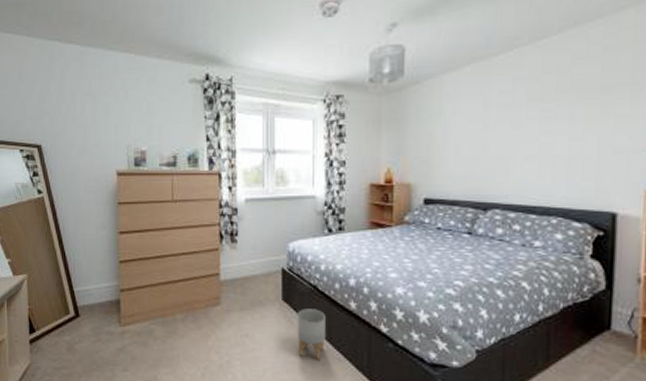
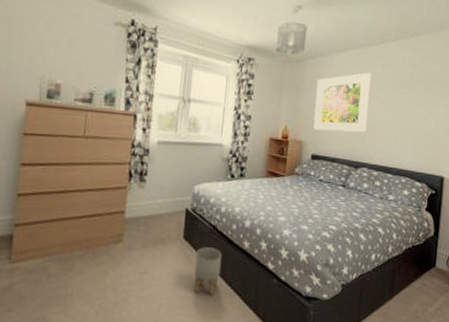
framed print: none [423,90,498,169] -> present [313,72,372,133]

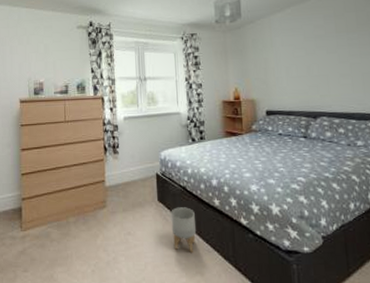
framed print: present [313,72,372,133] -> none [258,25,320,87]

